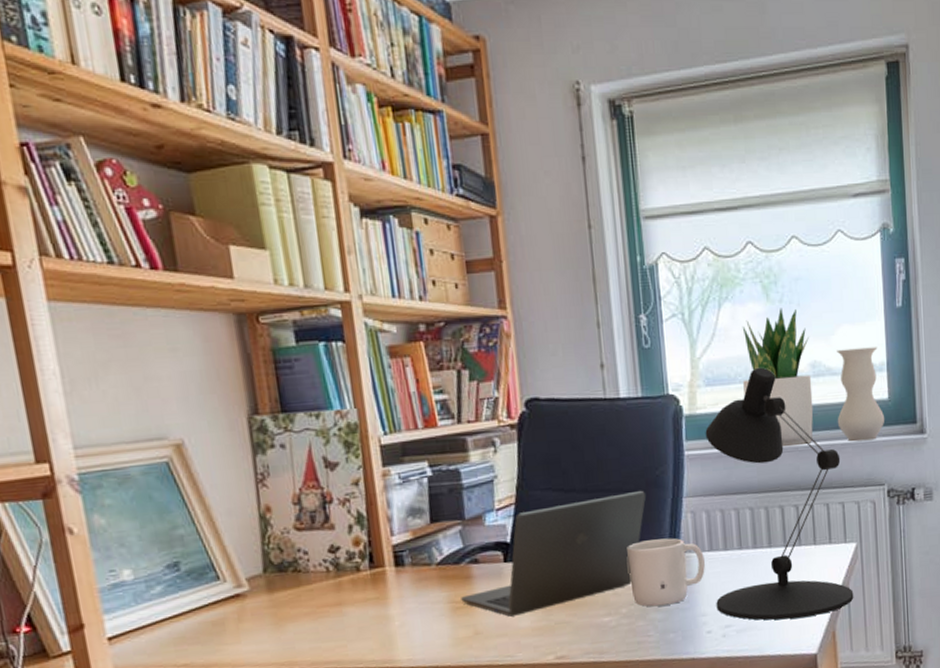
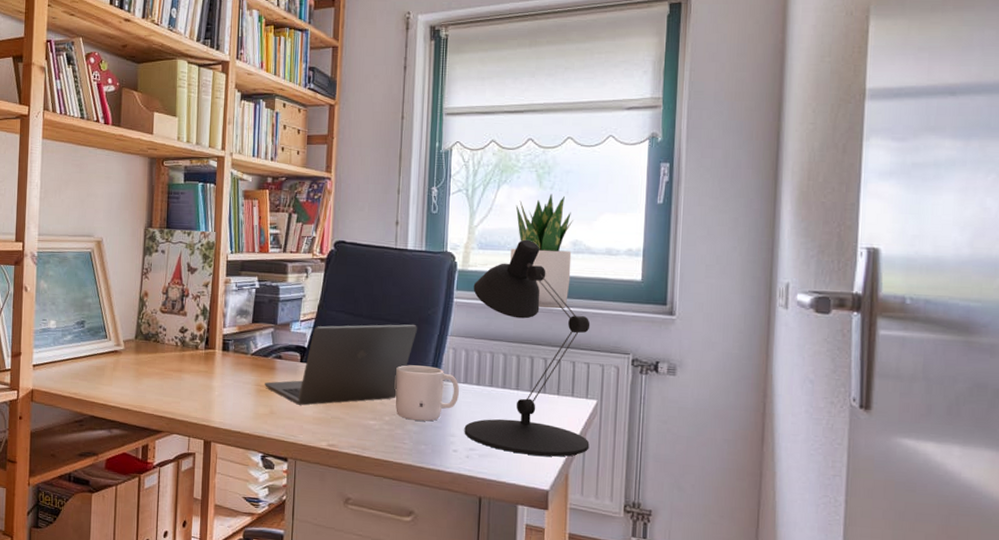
vase: present [837,347,885,442] -> none [591,233,637,314]

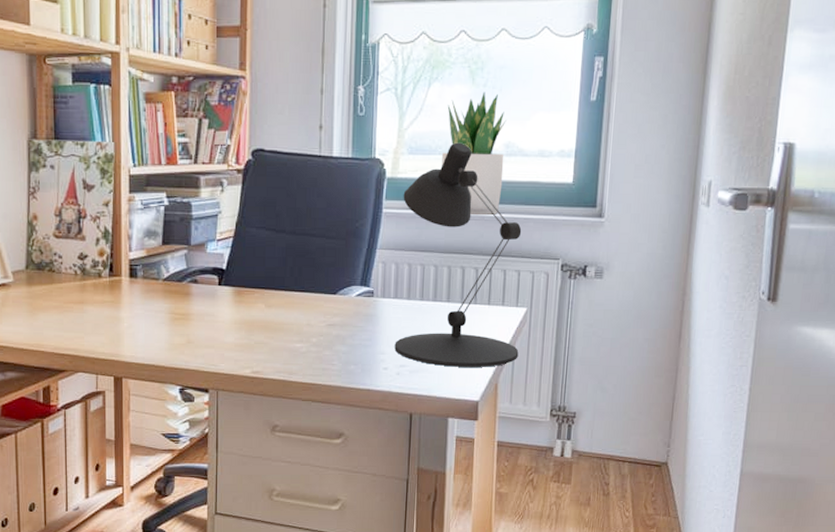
laptop: present [265,324,418,405] -> none [180,238,345,332]
mug: present [395,365,459,421] -> none [322,282,389,340]

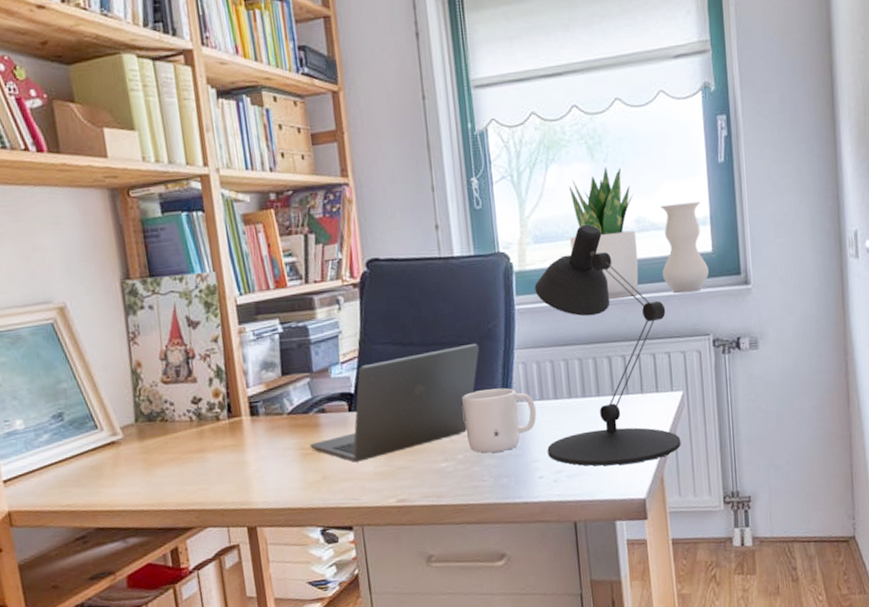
laptop: none [180,238,345,332] -> present [310,343,480,462]
mug: none [322,282,389,340] -> present [461,388,537,454]
vase: none [522,134,569,218] -> present [660,201,710,294]

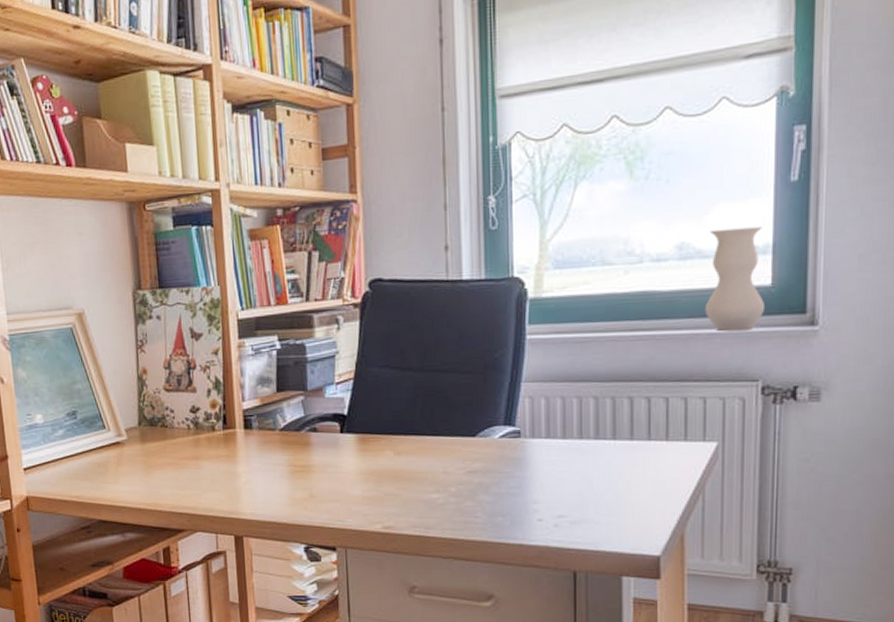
laptop: present [310,343,480,462] -> none [299,372,483,484]
mug: present [461,388,537,454] -> none [458,422,540,489]
desk lamp: present [534,224,681,466] -> none [550,249,710,516]
planter: present [568,167,639,300] -> none [597,185,677,335]

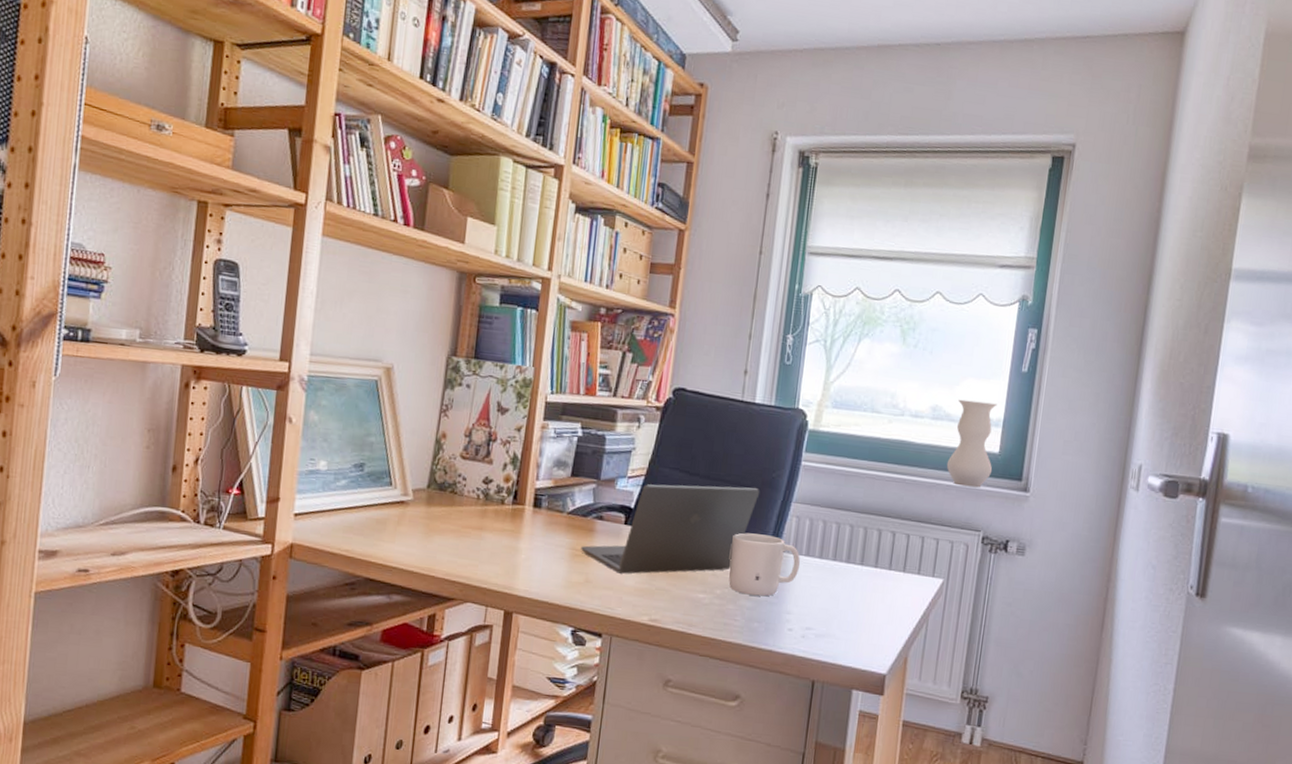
laptop: none [299,372,483,484] -> present [581,484,760,574]
mug: none [458,422,540,489] -> present [728,532,800,597]

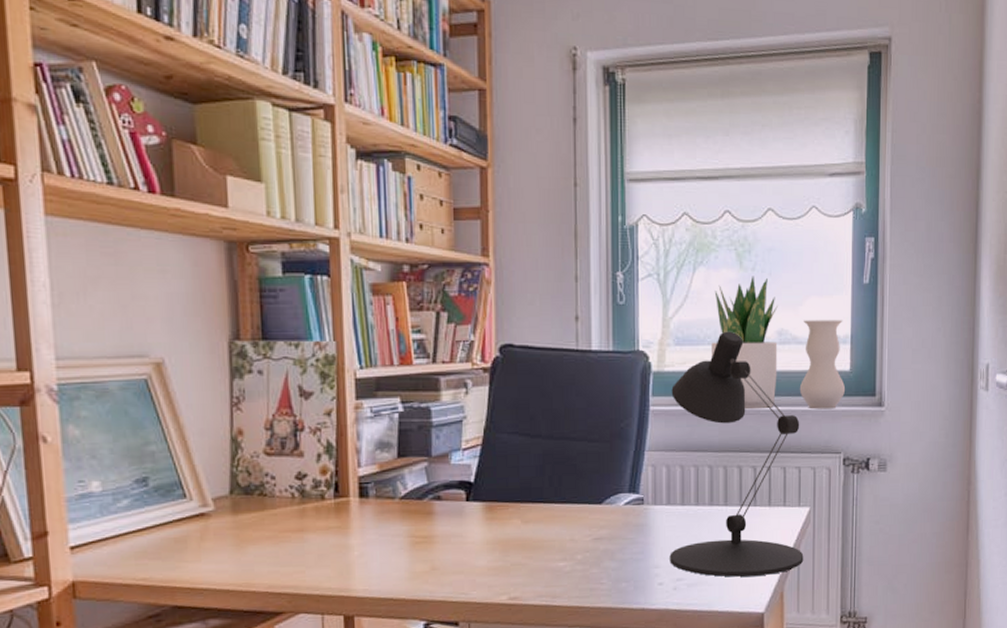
laptop: present [581,484,760,574] -> none [421,441,610,555]
mug: present [728,532,800,597] -> none [585,489,661,555]
desk lamp: none [801,400,944,639] -> present [669,331,804,577]
planter: none [866,352,935,479] -> present [712,276,778,410]

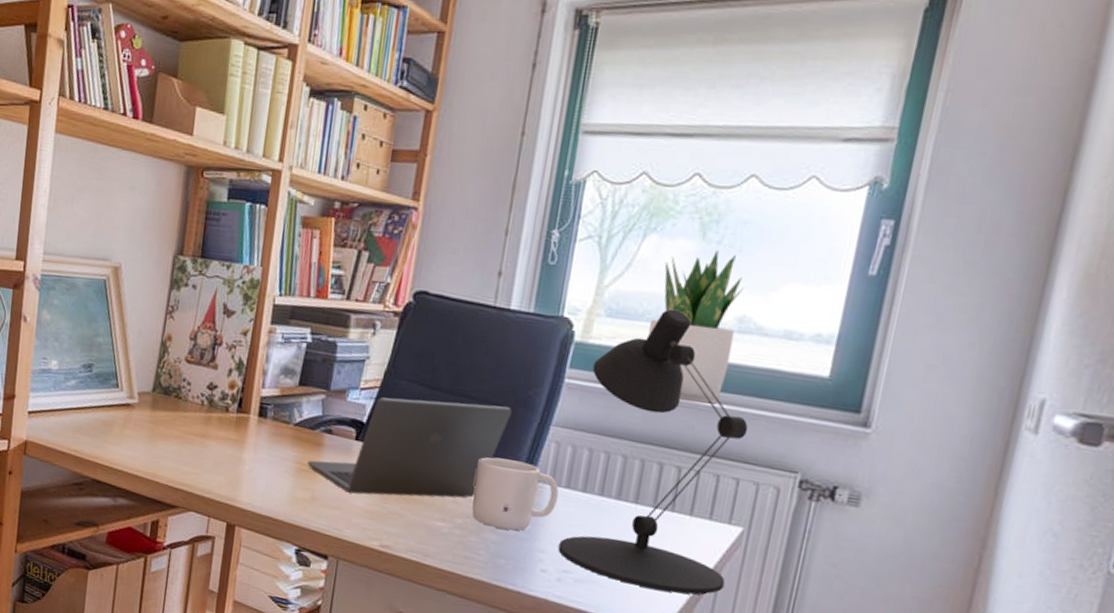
laptop: none [421,441,610,555] -> present [307,397,513,498]
mug: none [585,489,661,555] -> present [471,456,559,531]
vase: present [799,320,846,410] -> none [754,309,831,420]

